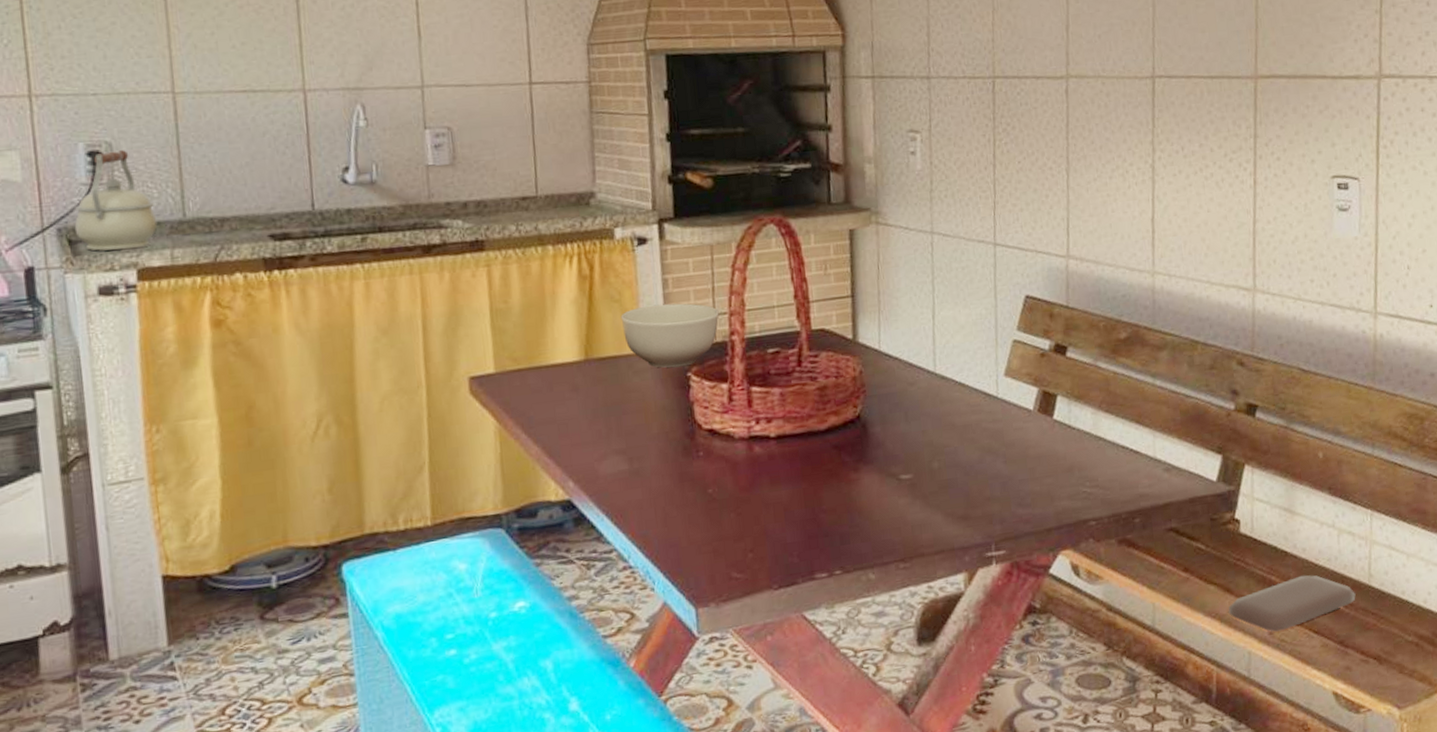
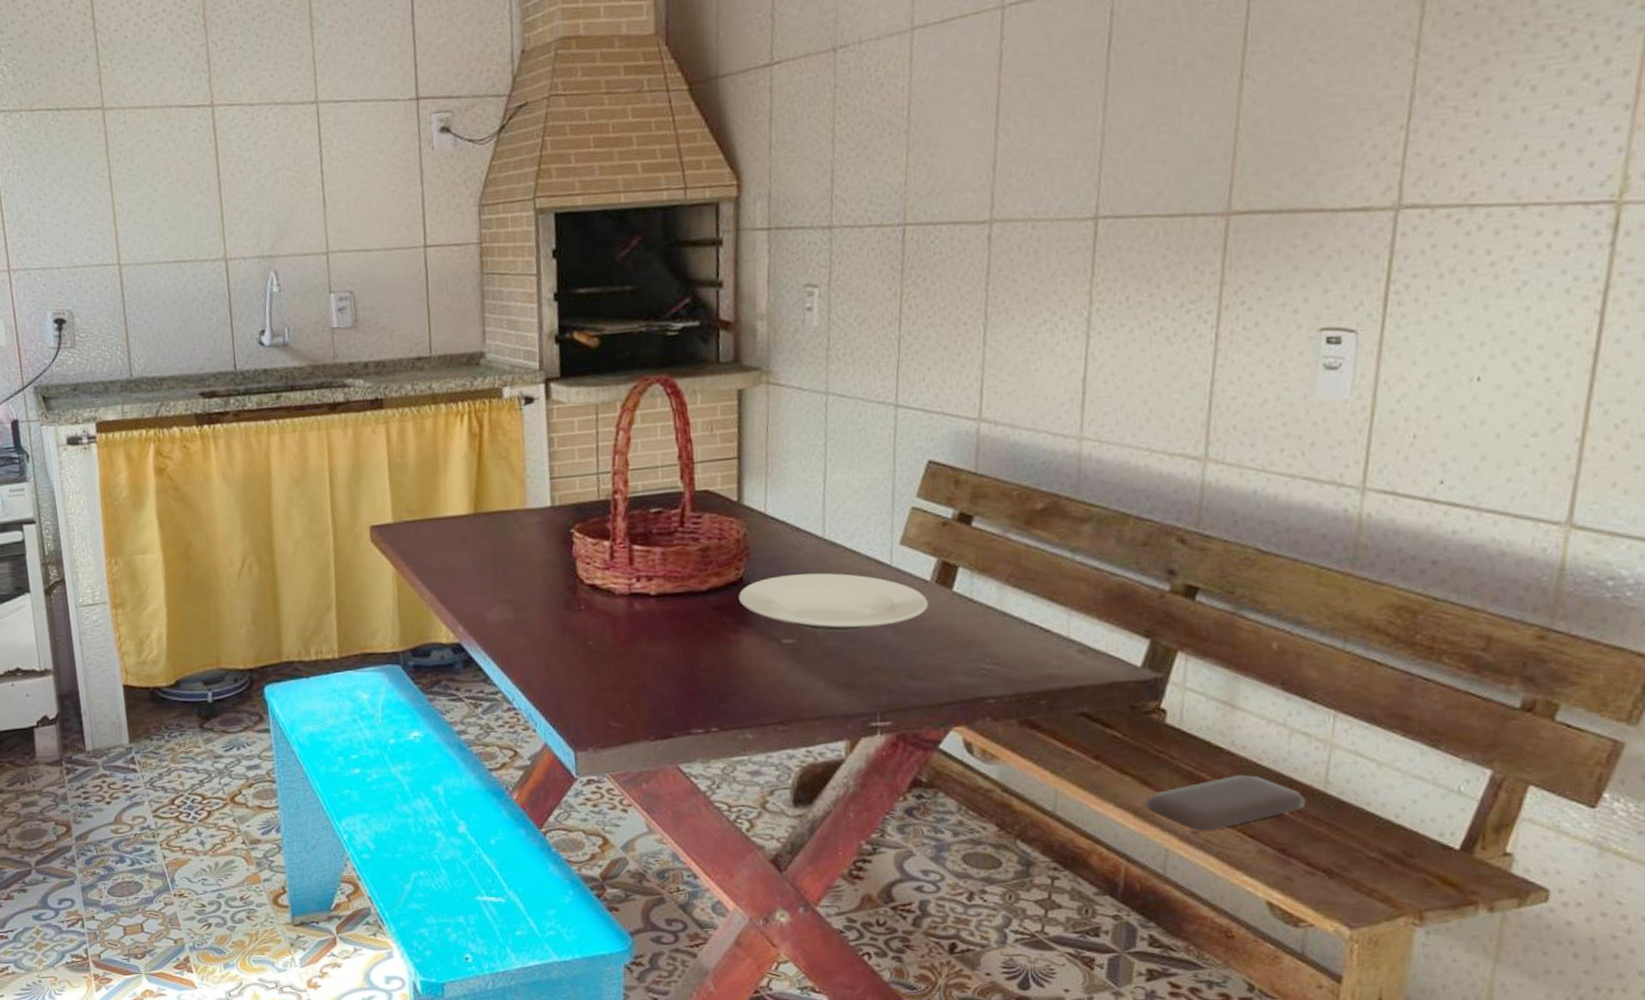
kettle: present [74,150,158,252] -> none [46,317,111,407]
bowl: present [620,303,719,368] -> none [508,461,603,524]
plate: none [856,406,1033,466] -> present [738,573,928,633]

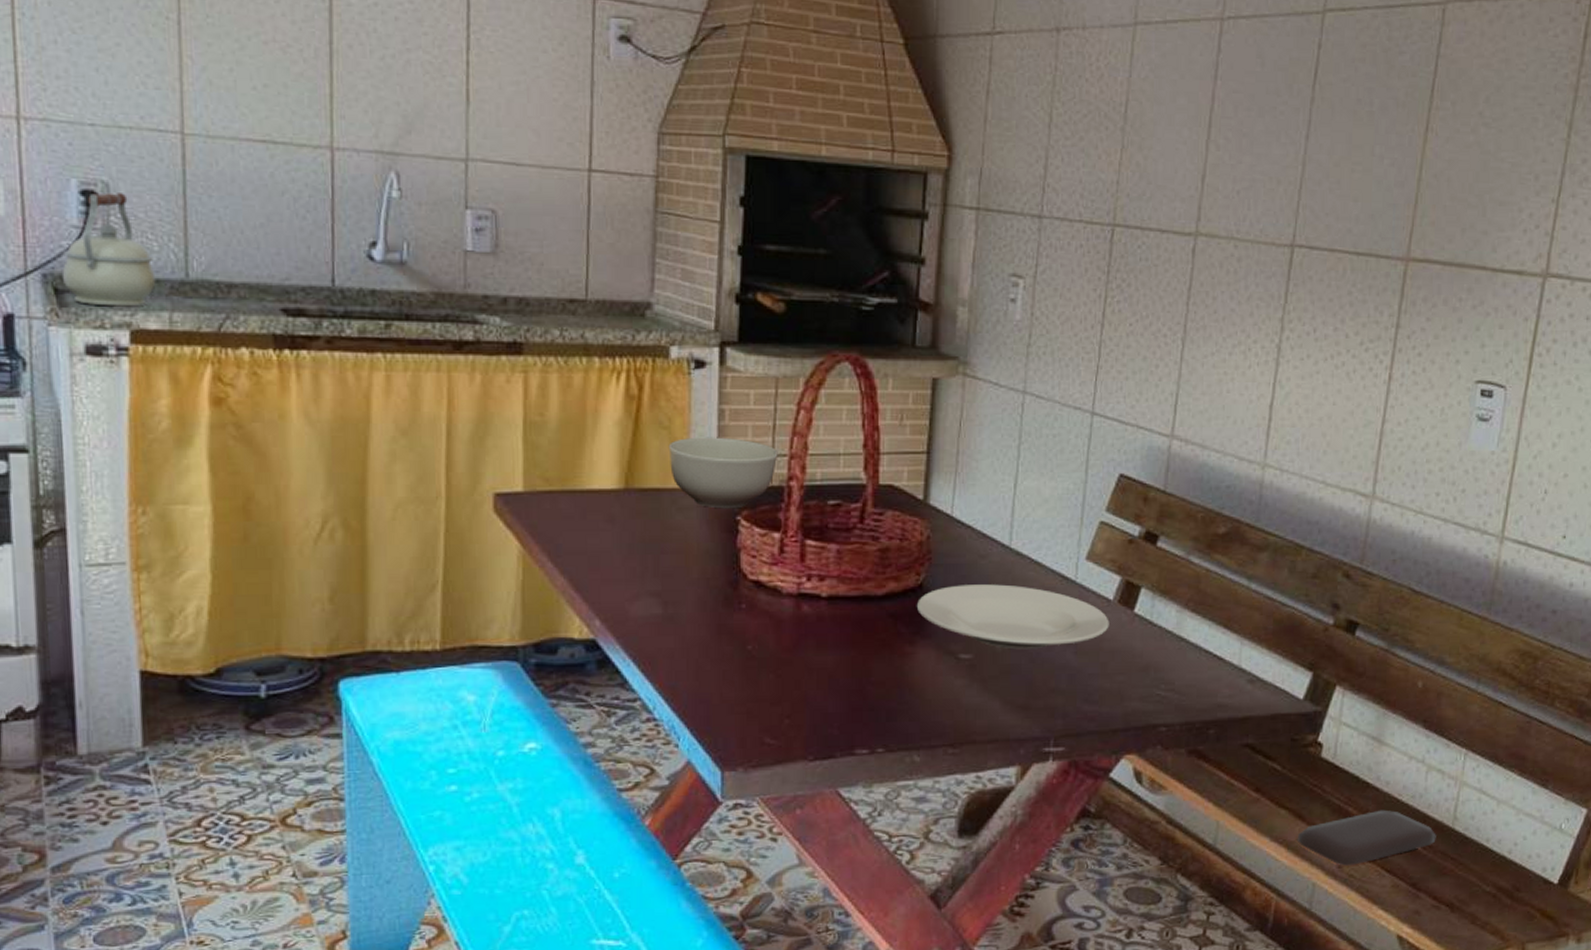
kettle: none [46,317,111,407] -> present [61,192,156,307]
bowl: none [508,461,603,524] -> present [668,437,778,509]

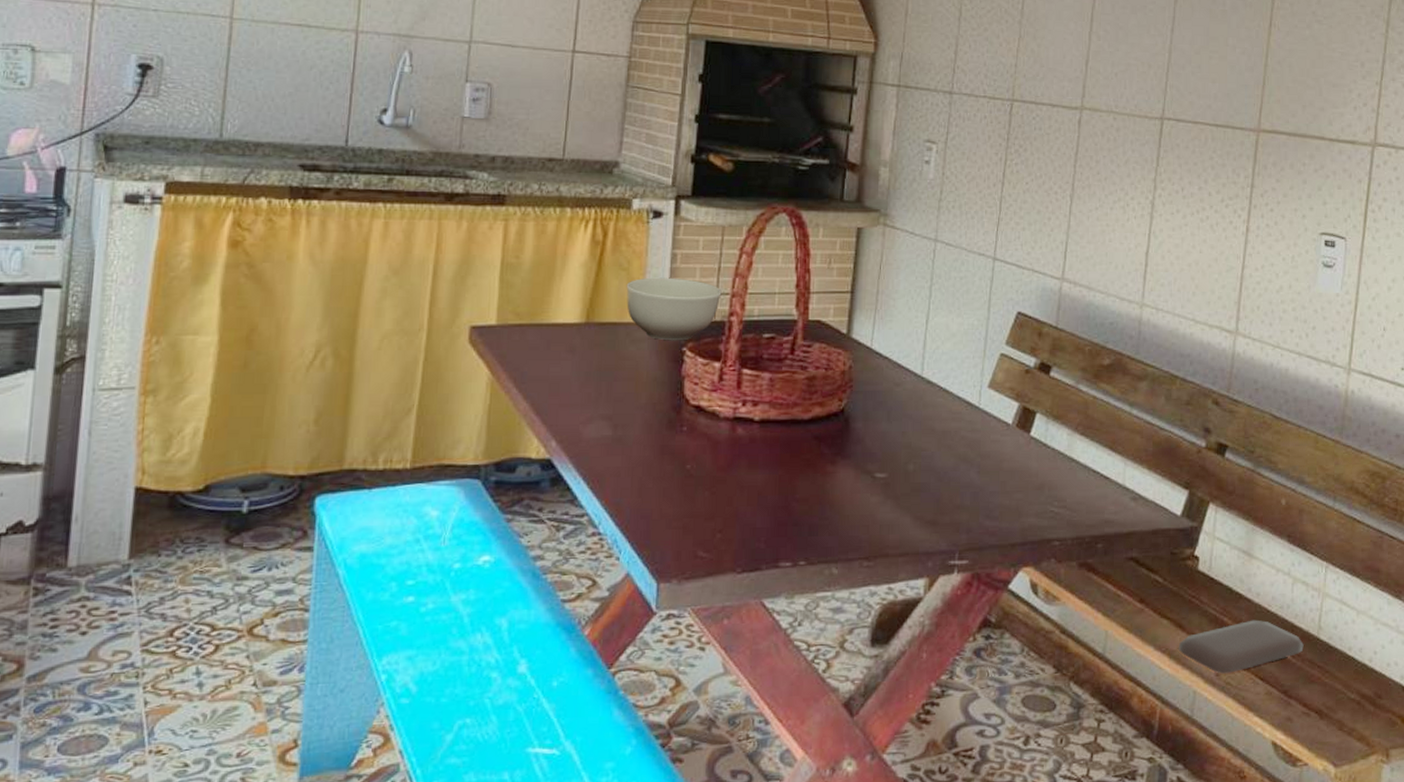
kettle: present [61,192,156,307] -> none [112,66,194,162]
plate: present [916,584,1110,650] -> none [838,409,1009,469]

